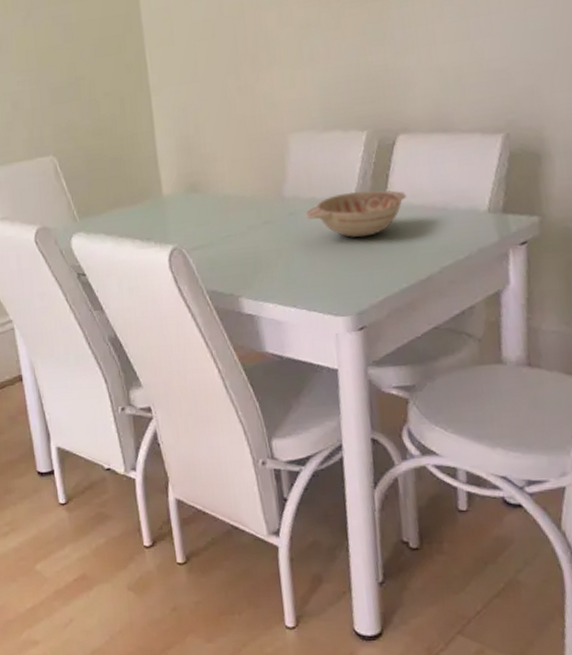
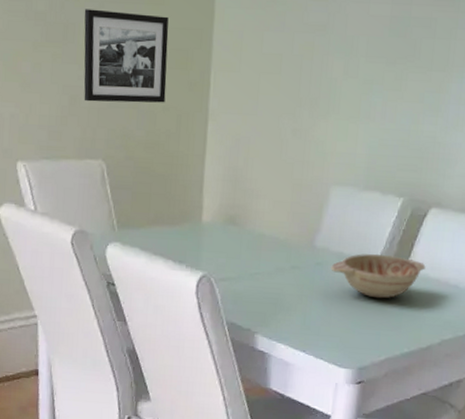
picture frame: none [13,9,106,104] -> present [84,9,169,103]

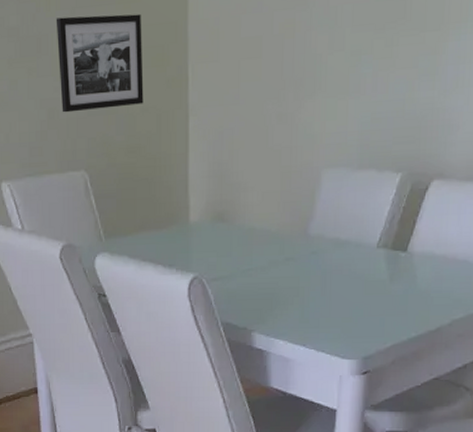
decorative bowl: present [331,253,426,299] -> none [327,235,430,283]

